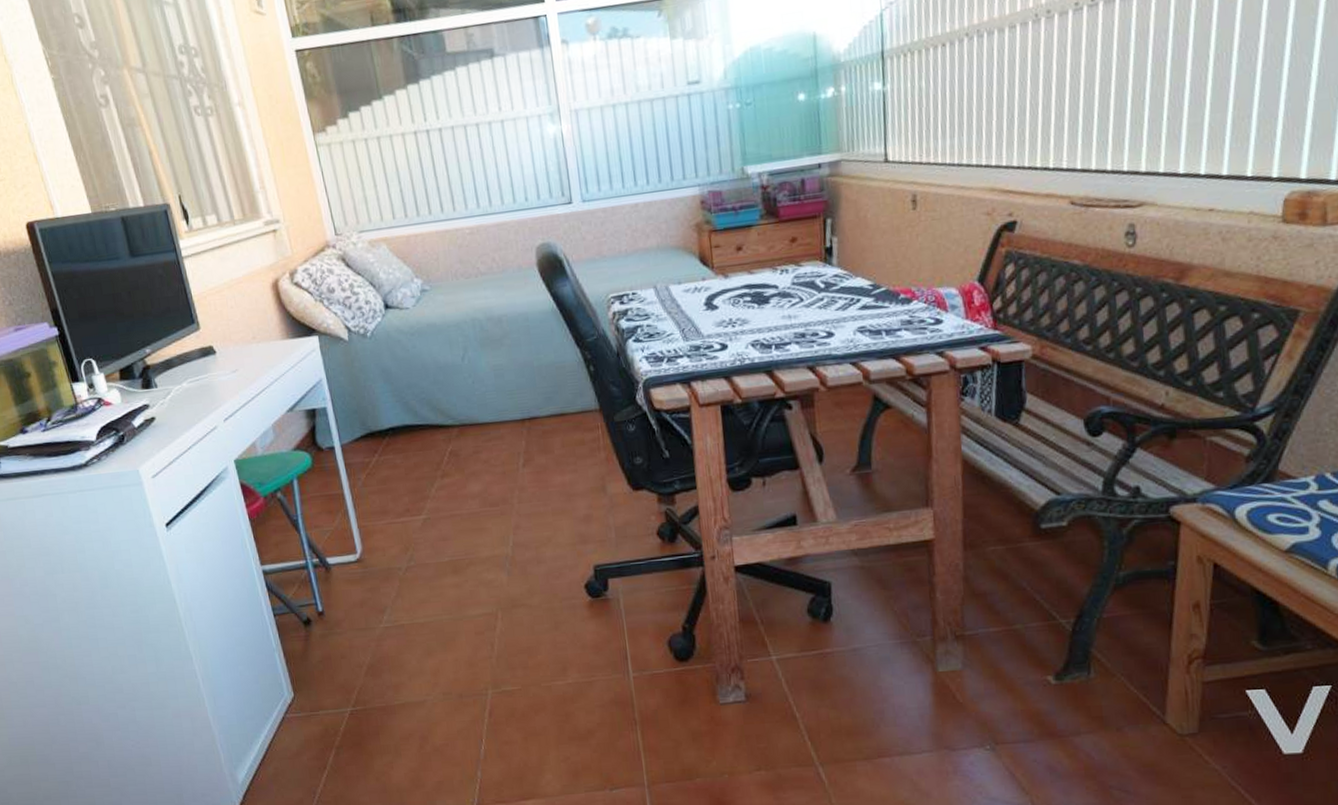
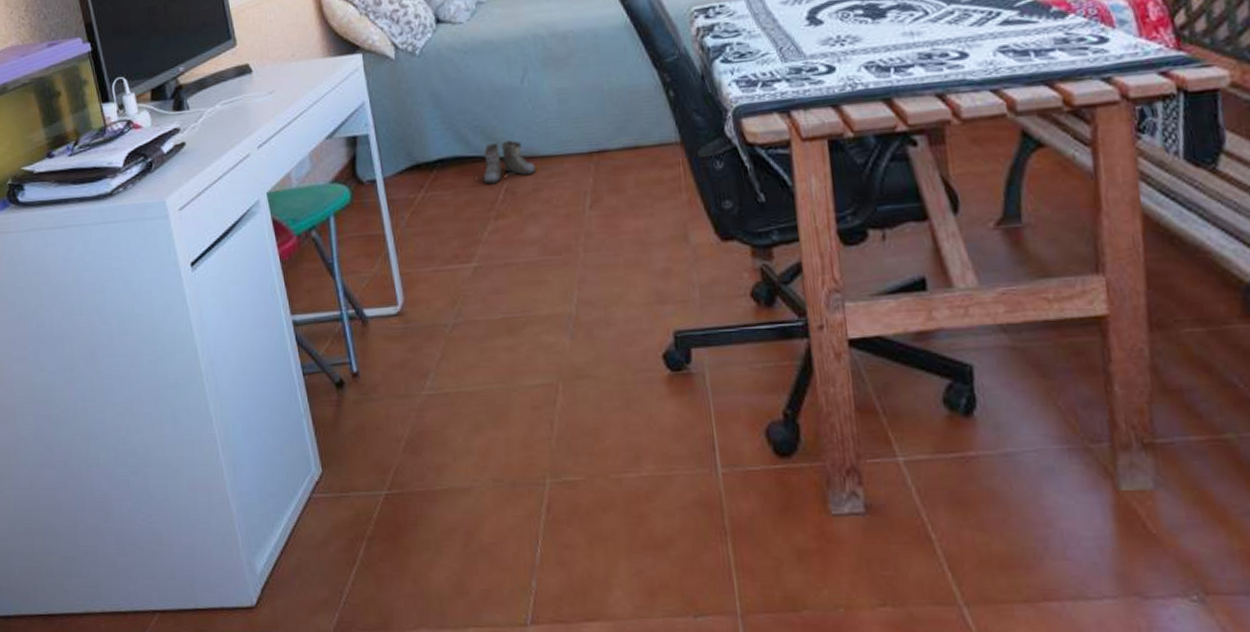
boots: none [426,410,476,449] -> present [479,140,536,185]

